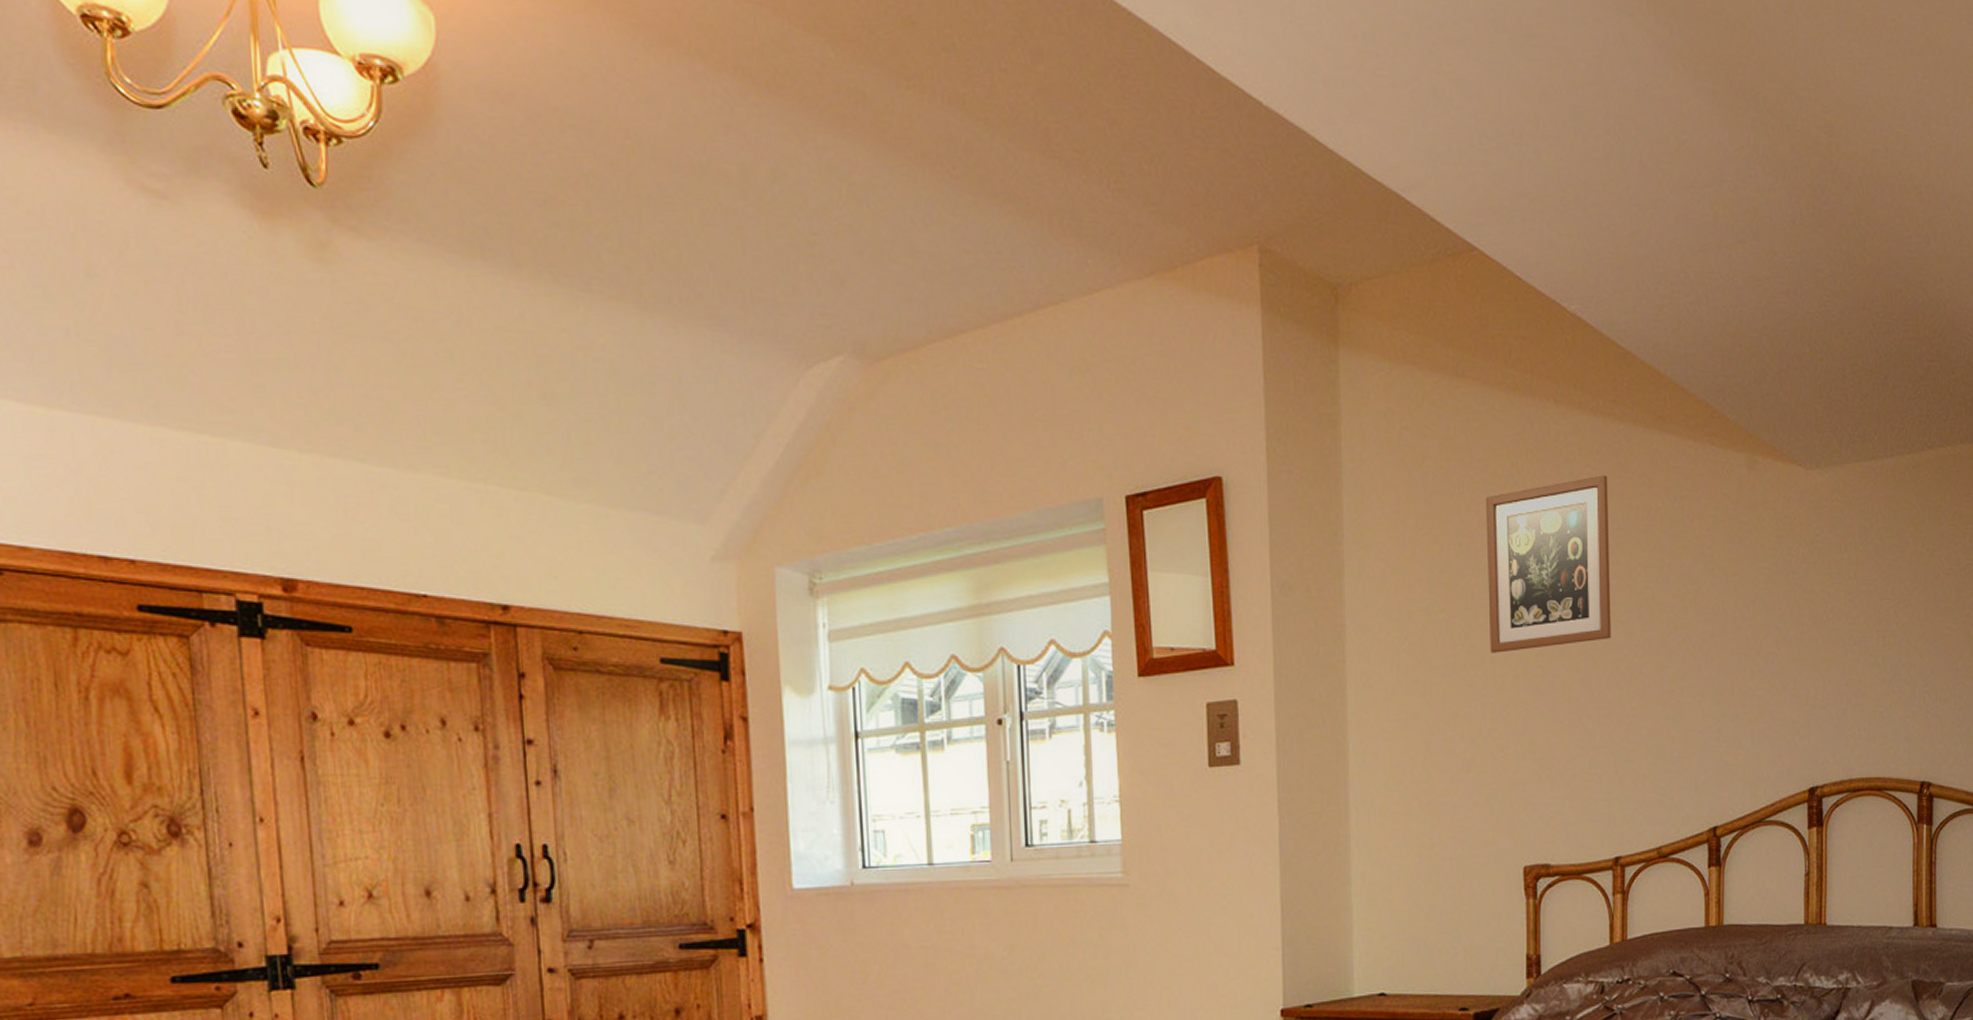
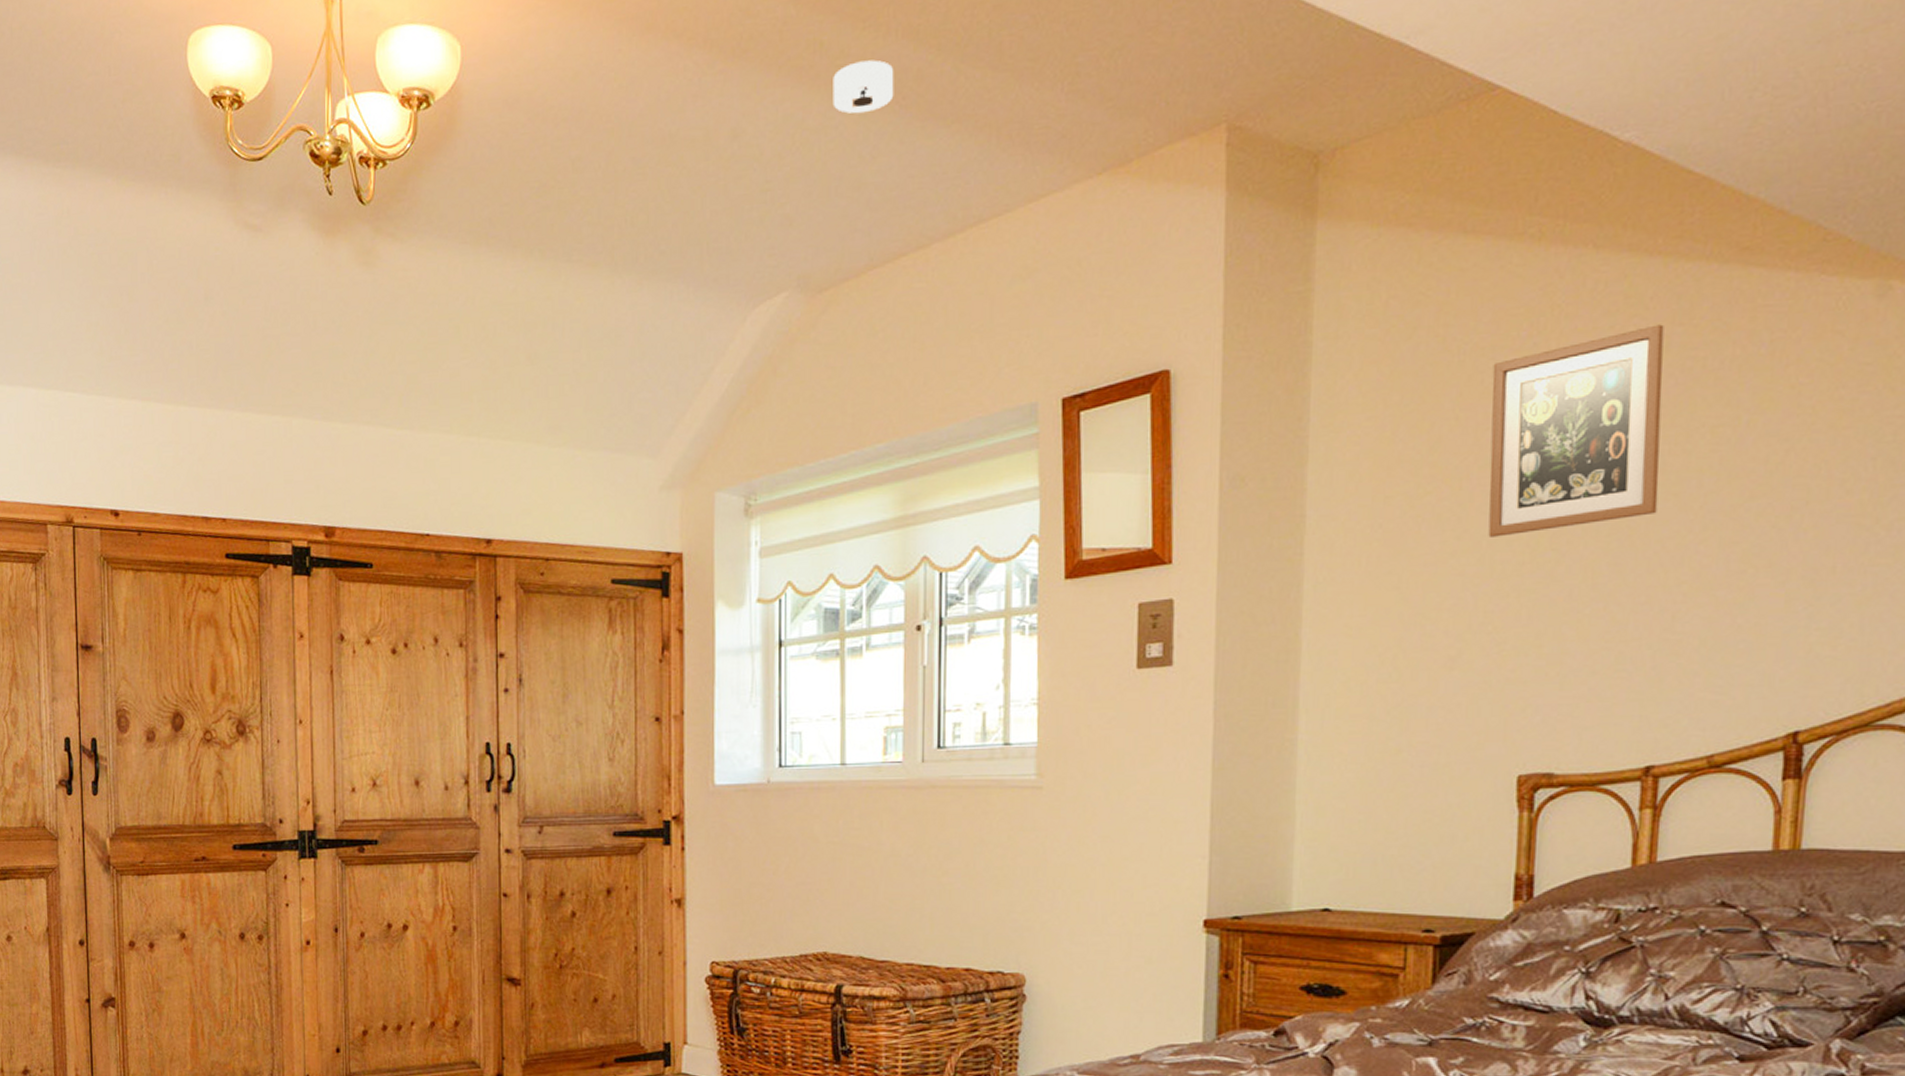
smoke detector: none [878,121,943,177] -> present [833,59,894,114]

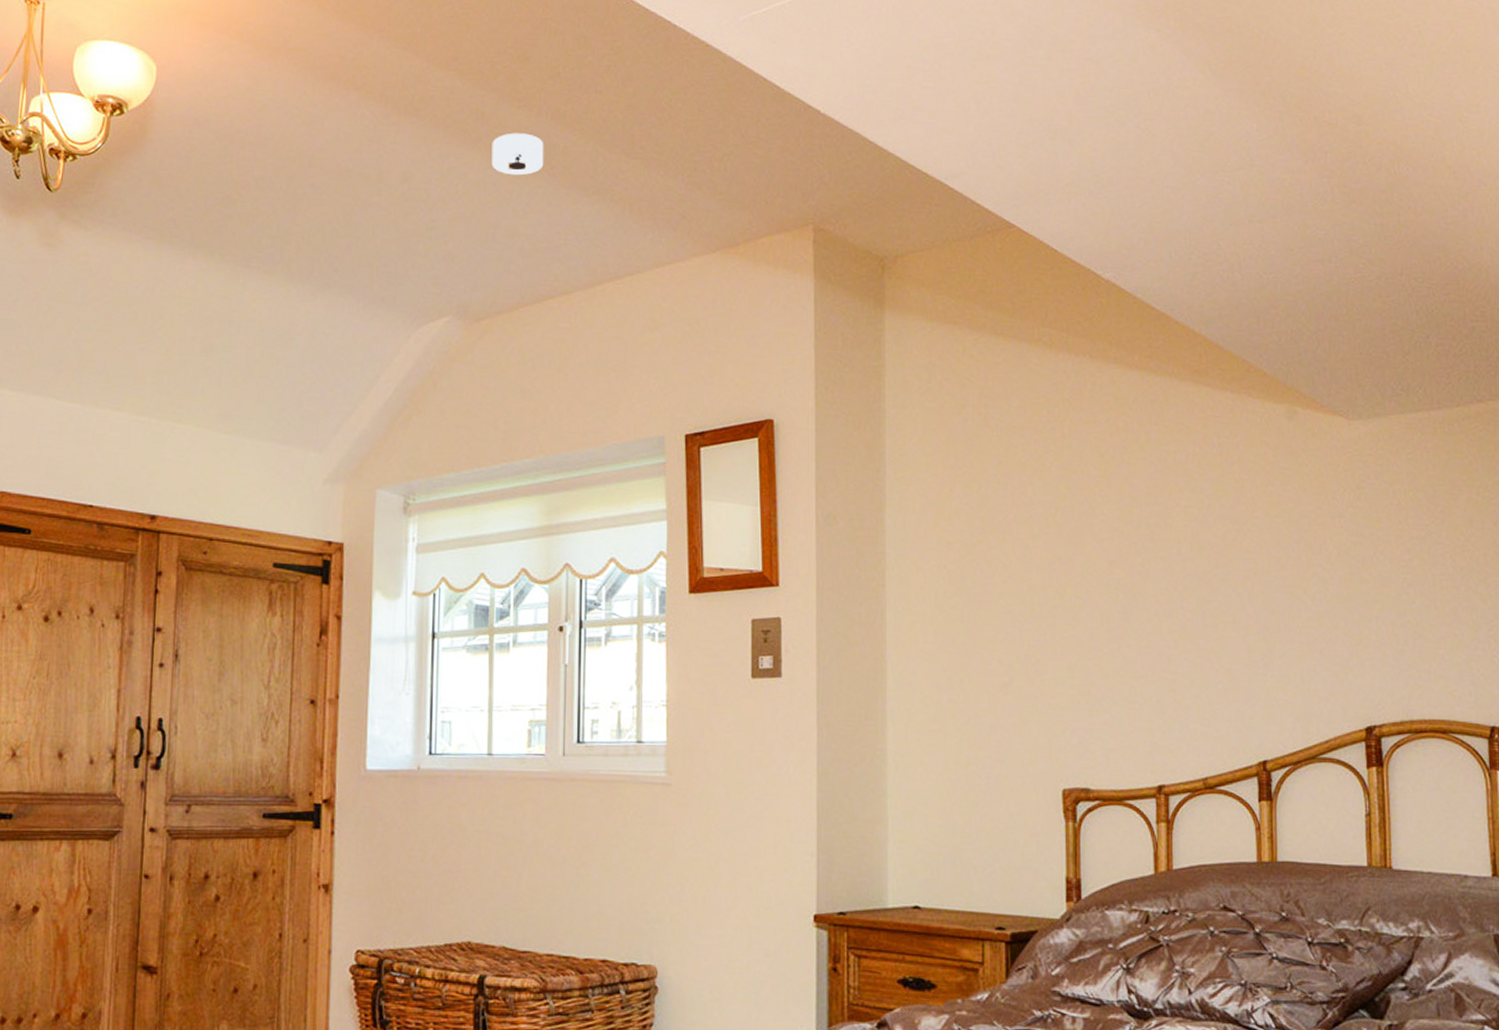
picture frame: present [1488,324,1664,537] -> none [1023,422,1151,583]

